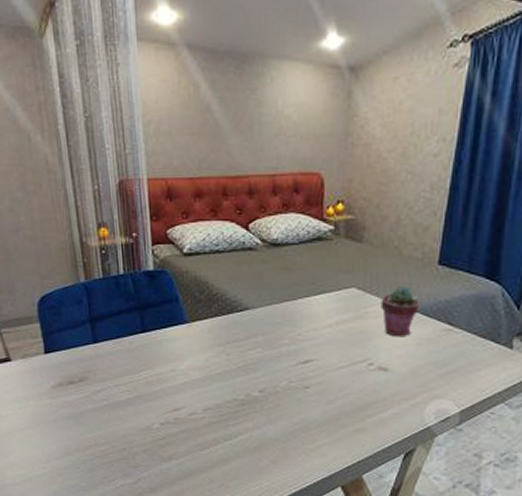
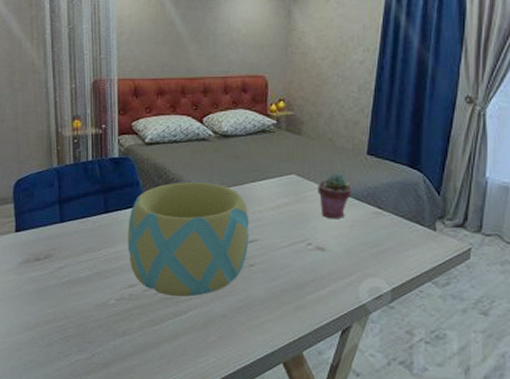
bowl: none [168,297,304,420] -> present [128,182,249,297]

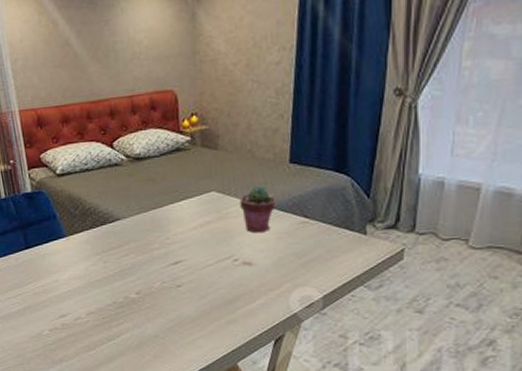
bowl: present [128,182,249,297] -> none [50,208,174,322]

